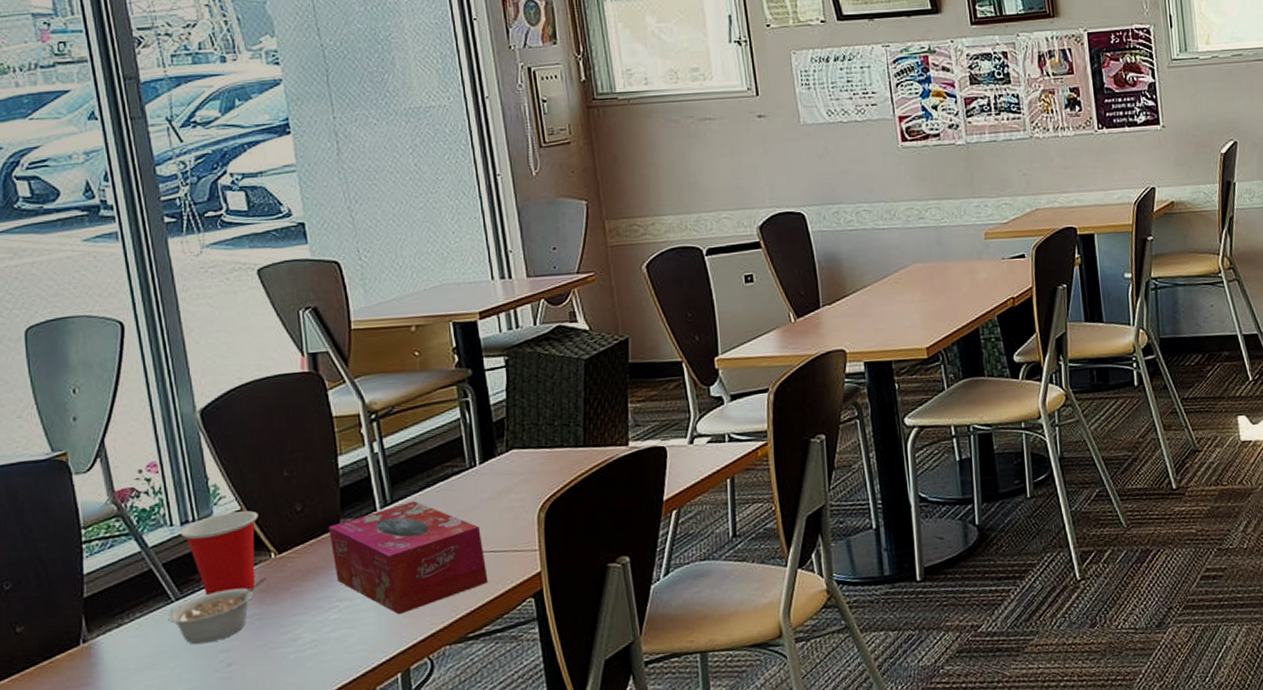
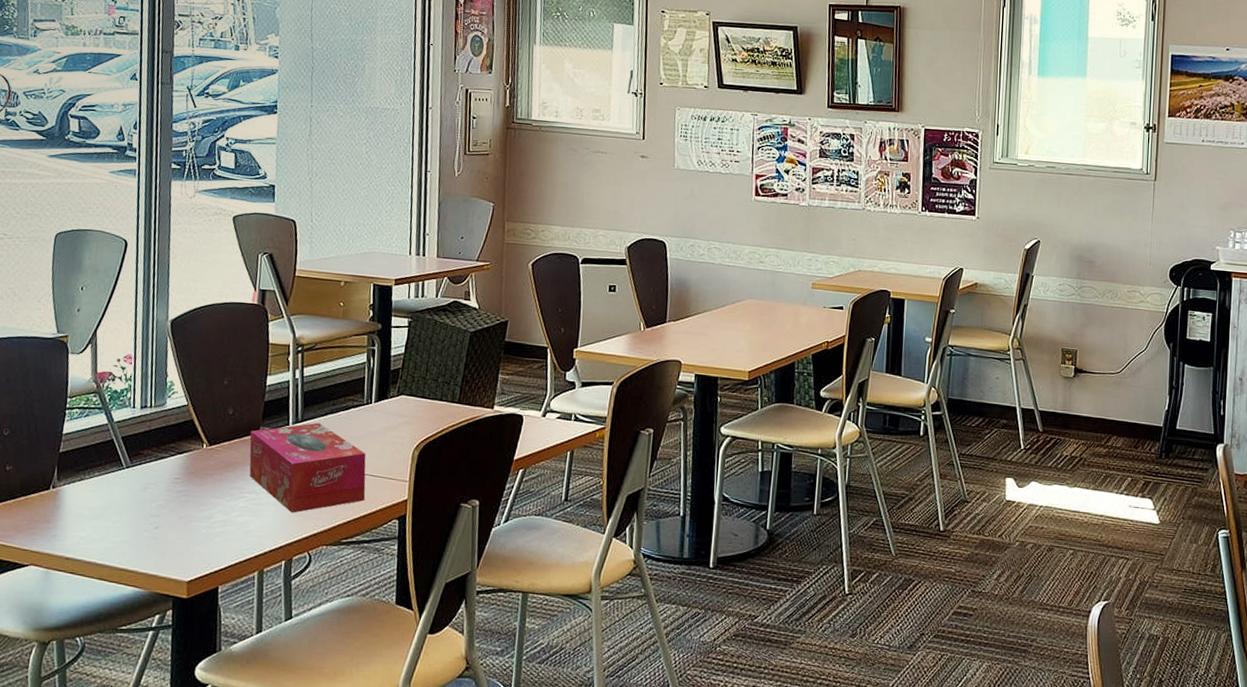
legume: present [168,578,266,645] -> none [118,463,197,507]
cup: present [179,510,258,596] -> none [138,405,200,472]

